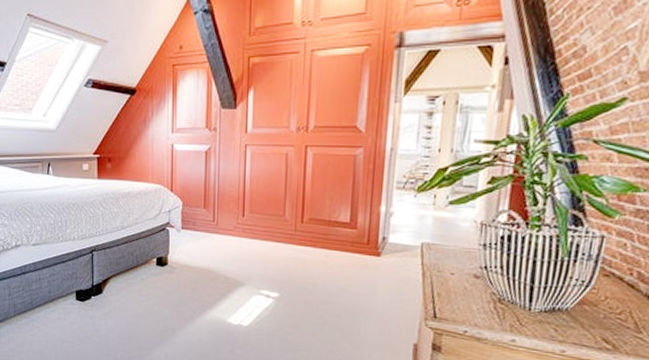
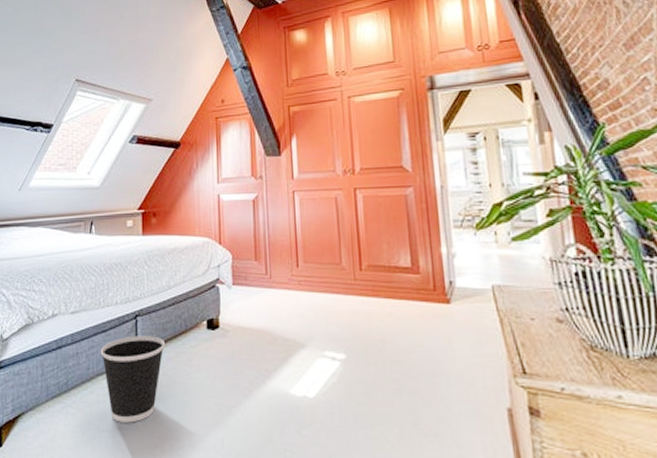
wastebasket: none [60,267,118,337] -> present [100,336,165,423]

